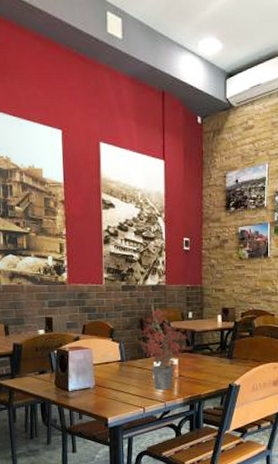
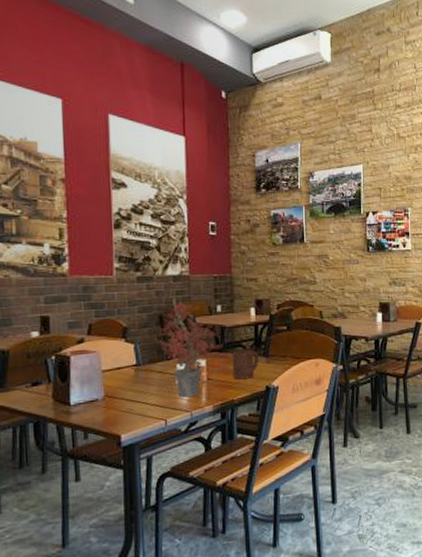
cup: none [200,351,224,377] -> present [232,349,260,380]

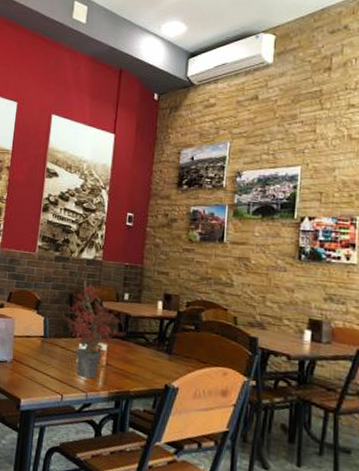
cup: present [232,349,260,380] -> none [132,340,162,373]

